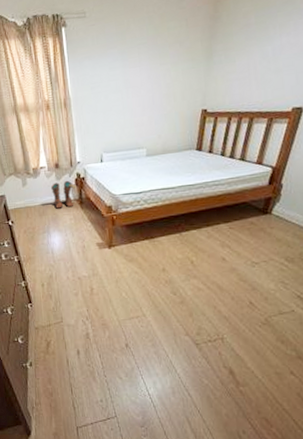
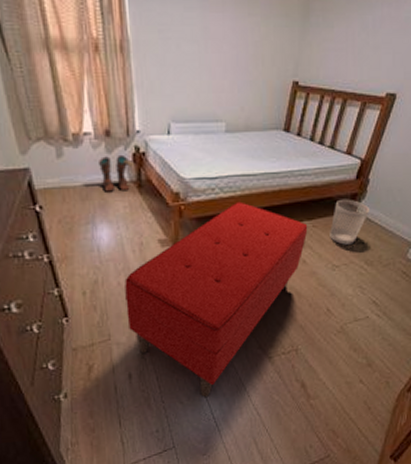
bench: none [72,210,225,375] -> present [125,201,308,397]
wastebasket: none [246,203,286,244] -> present [330,199,370,245]

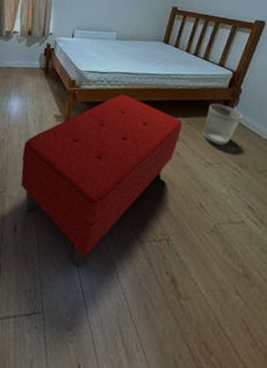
boots: present [97,154,135,192] -> none [19,48,46,75]

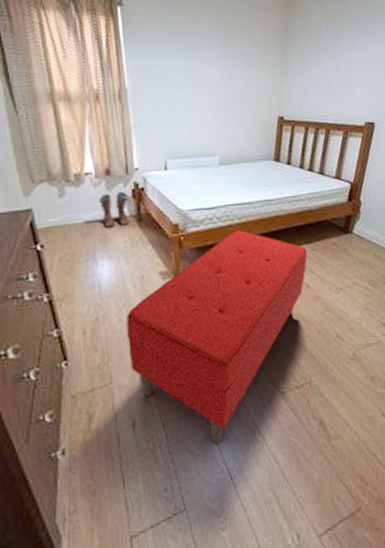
boots: none [19,48,46,75] -> present [98,191,135,228]
wastebasket: present [203,103,243,146] -> none [329,221,366,267]

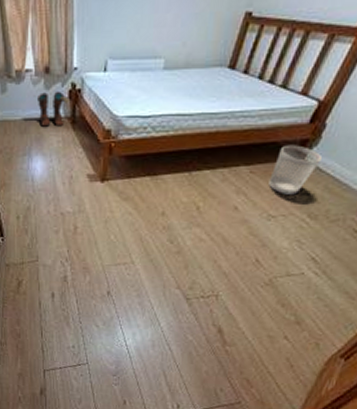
bench: present [126,229,308,445] -> none [54,142,245,325]
wastebasket: none [329,221,366,267] -> present [268,145,323,195]

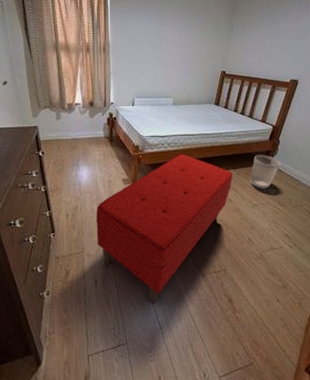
boots: present [36,91,71,127] -> none [83,118,109,144]
bench: none [54,142,245,325] -> present [96,154,233,303]

